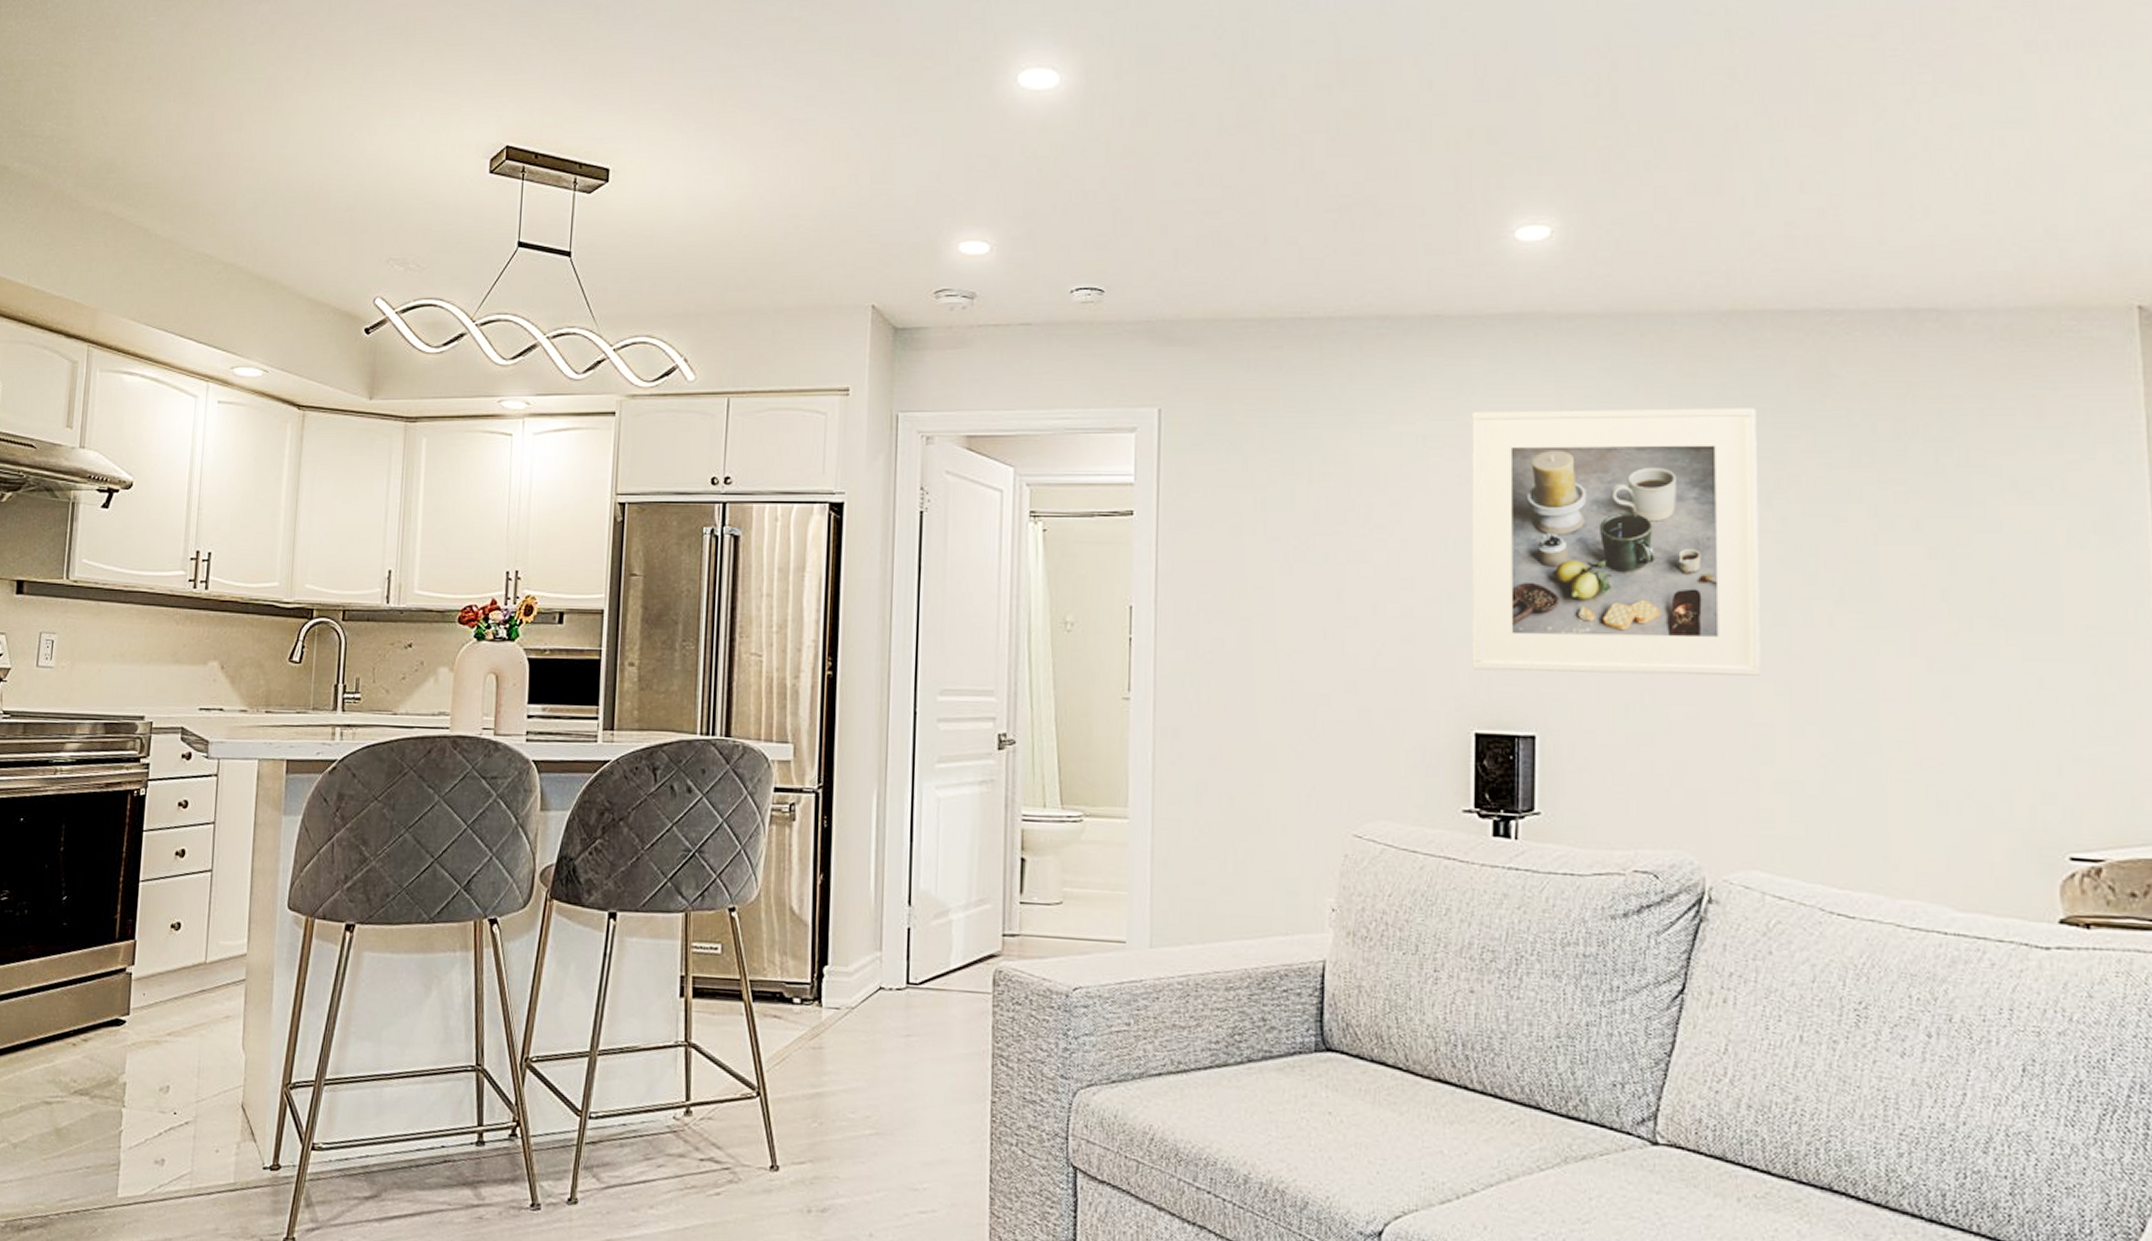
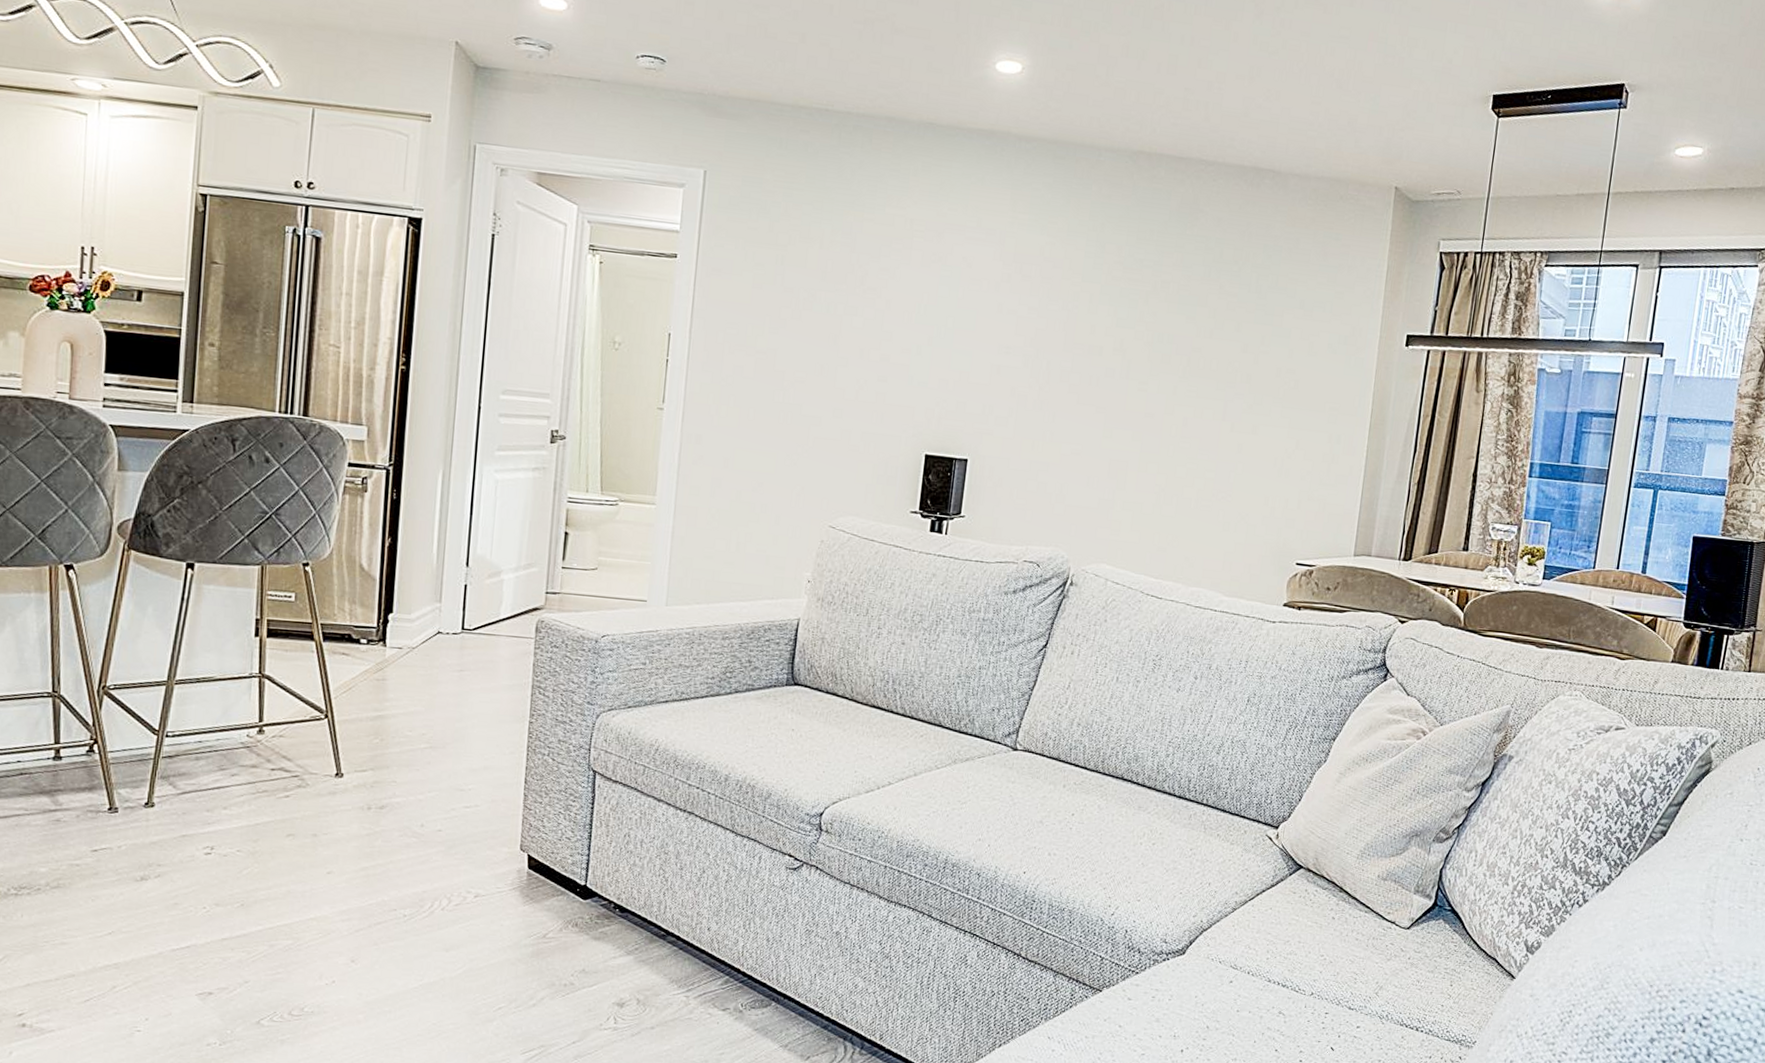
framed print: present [1471,408,1760,676] -> none [928,205,1147,426]

